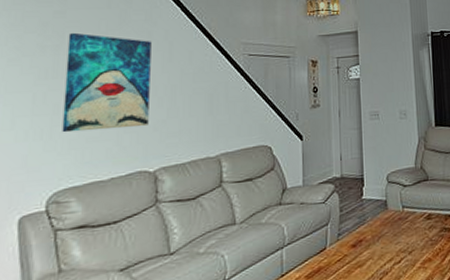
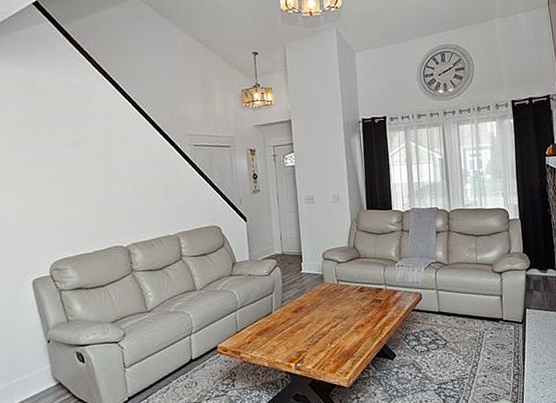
wall art: present [62,32,152,133] -> none [44,129,118,214]

